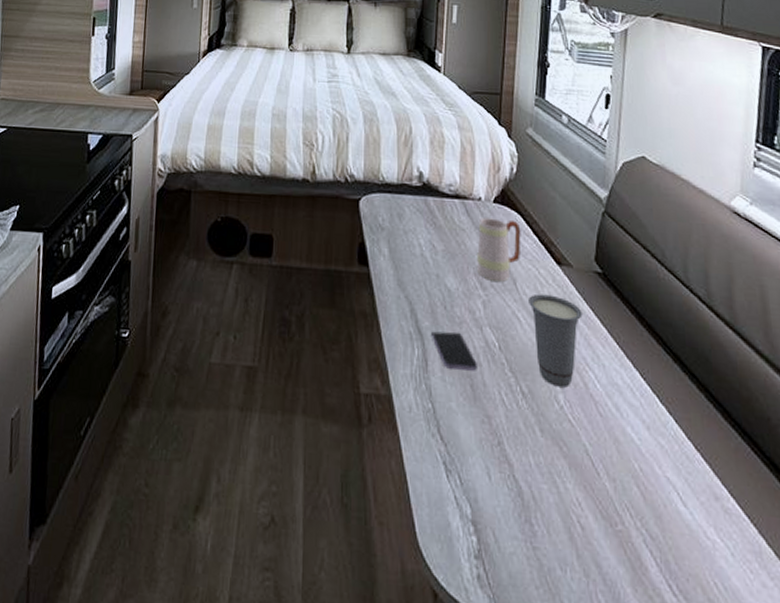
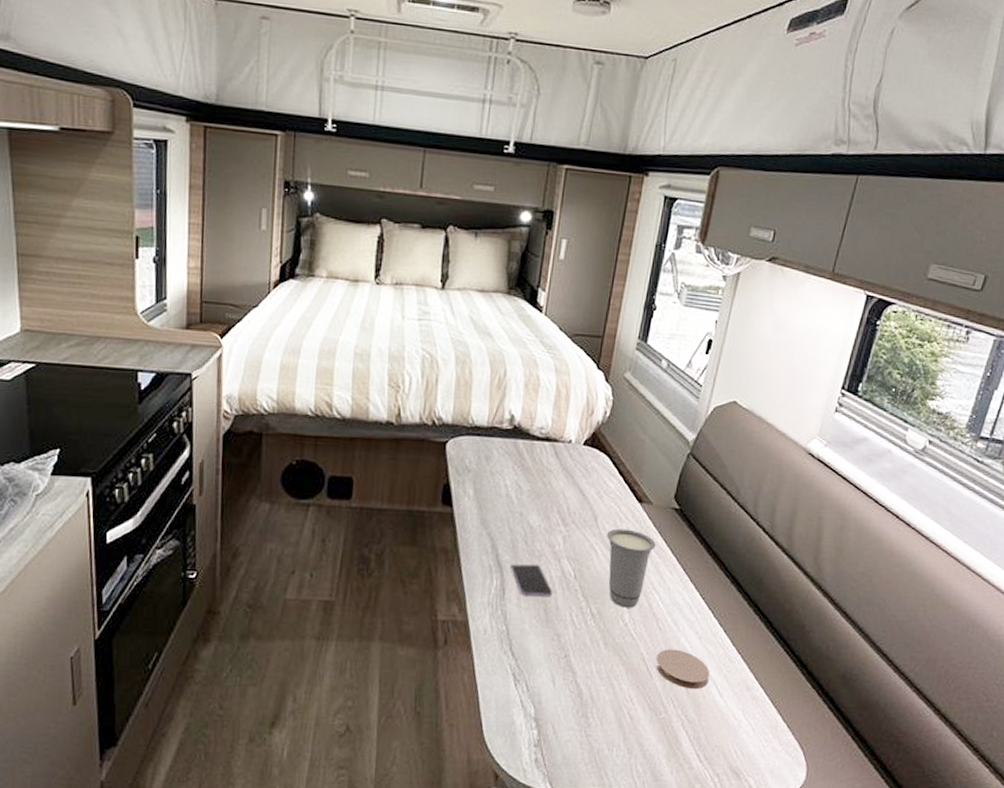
mug: present [477,218,521,282] -> none [561,459,608,518]
coaster: none [602,440,667,496] -> present [656,649,710,690]

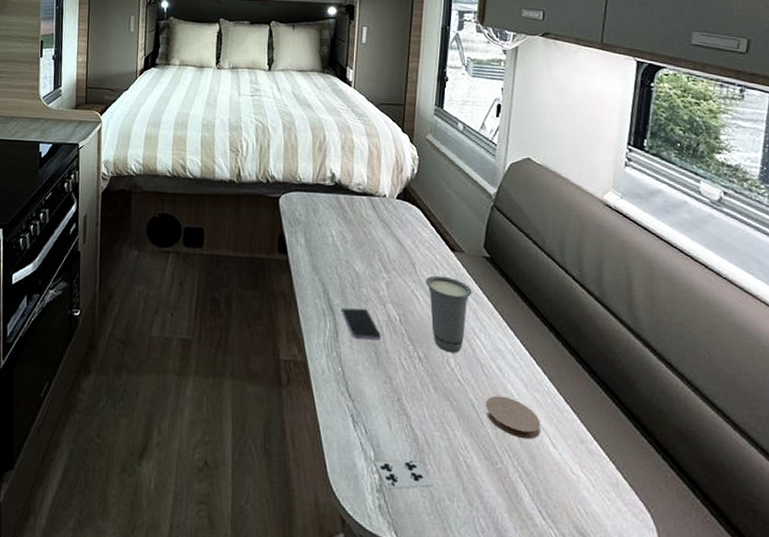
playing card: none [534,715,594,743] -> present [374,460,433,489]

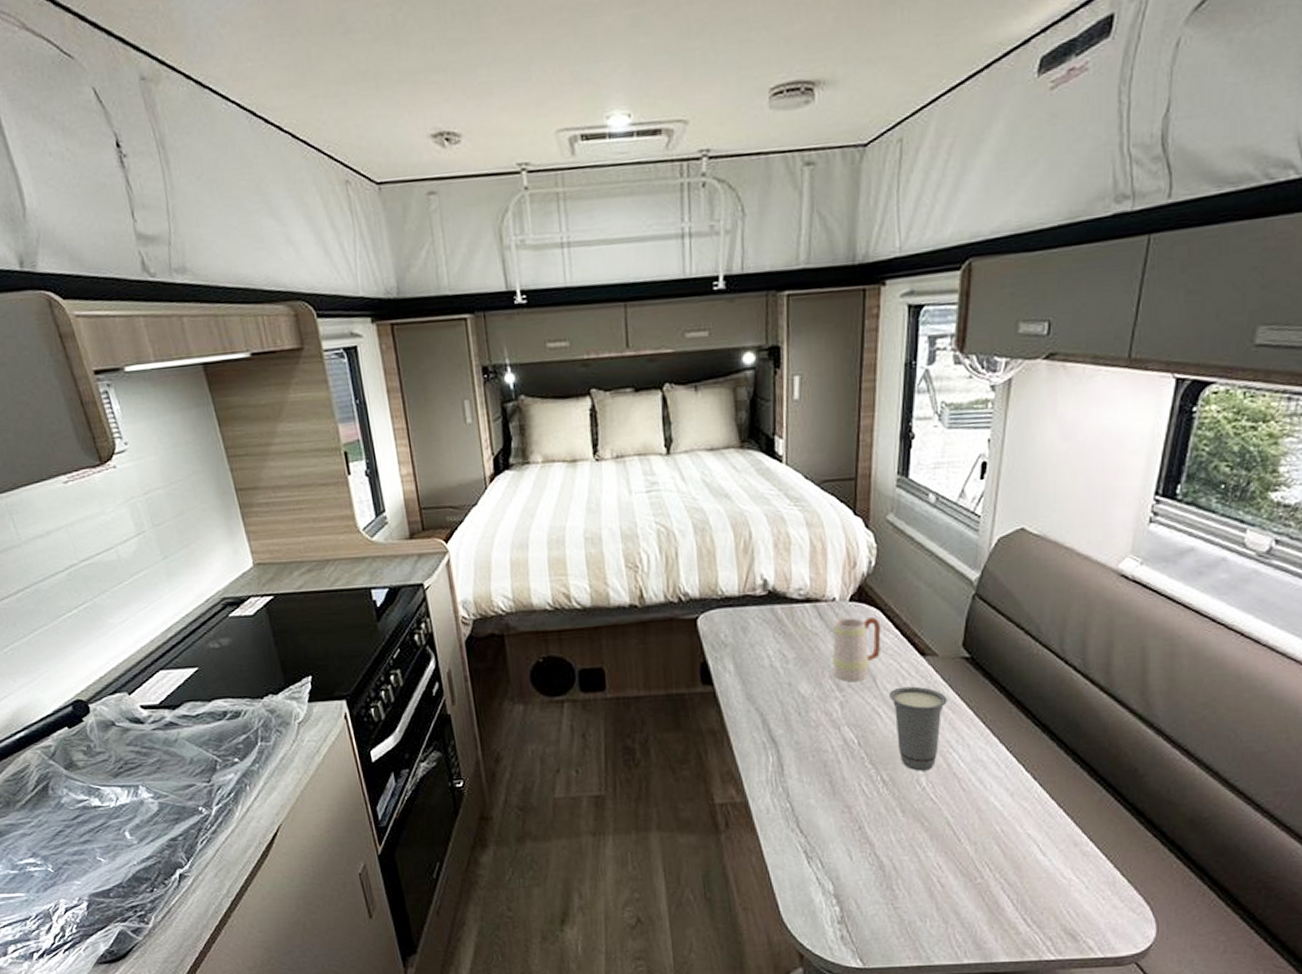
smartphone: present [342,308,381,341] -> none [786,736,836,771]
playing card: present [374,460,433,489] -> none [834,888,903,919]
mug: none [382,212,420,266] -> present [832,616,881,681]
coaster: present [486,395,540,440] -> none [964,809,1027,851]

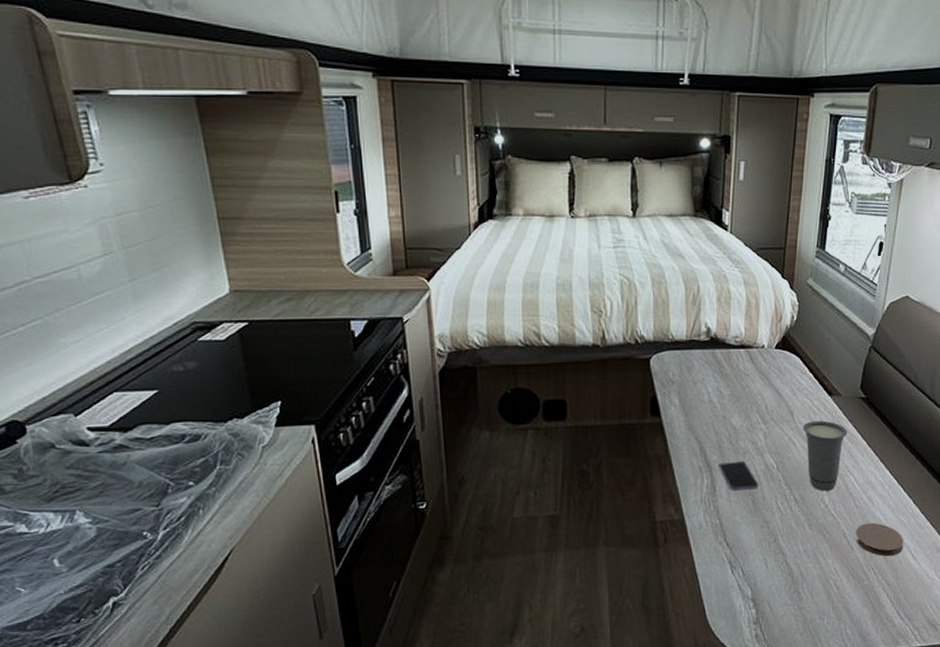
smartphone: none [786,736,836,771] -> present [719,462,758,492]
mug: present [832,616,881,681] -> none [760,362,799,415]
coaster: none [964,809,1027,851] -> present [856,523,903,557]

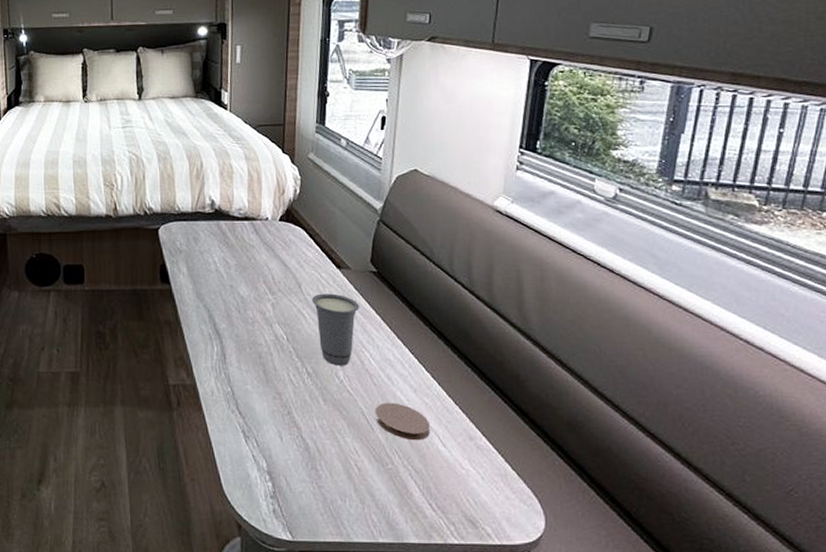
smartphone: present [719,462,758,492] -> none [228,331,269,361]

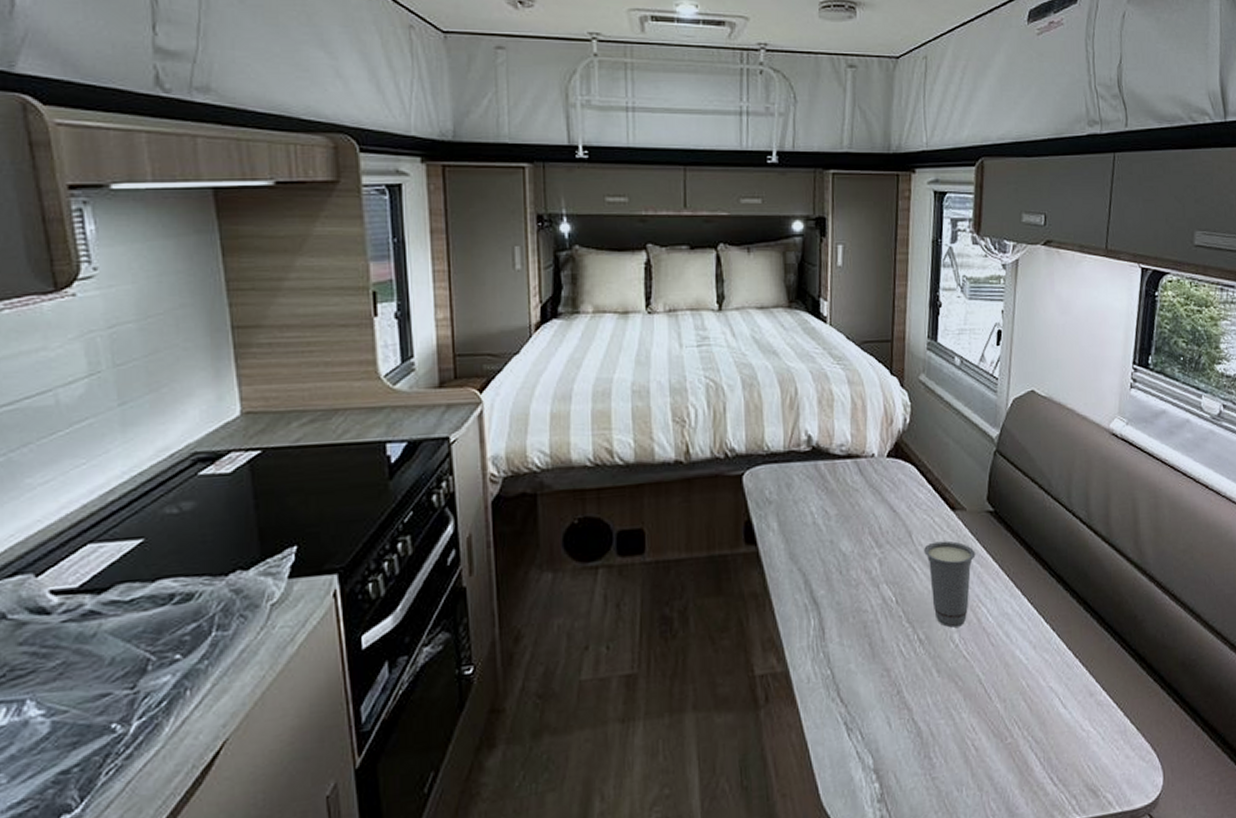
coaster: present [376,402,430,441] -> none [994,664,1050,706]

